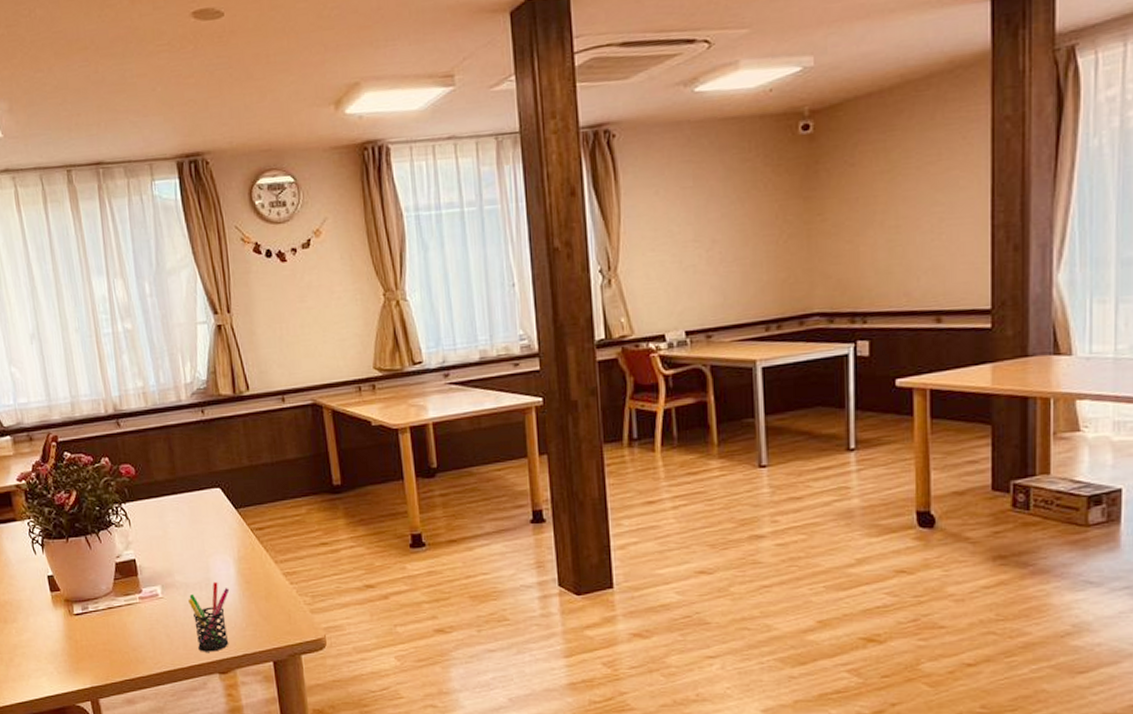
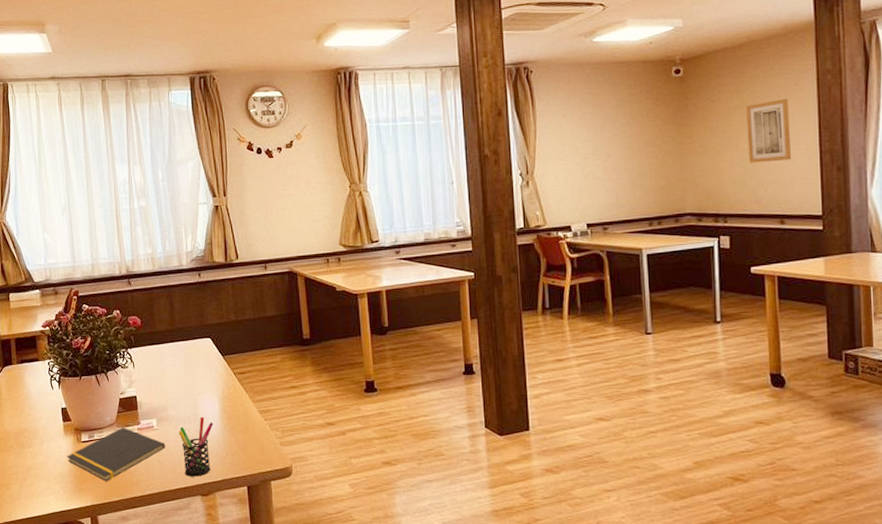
notepad: none [58,596,174,660] -> present [67,427,166,482]
wall art: none [896,157,954,245] -> present [746,98,792,163]

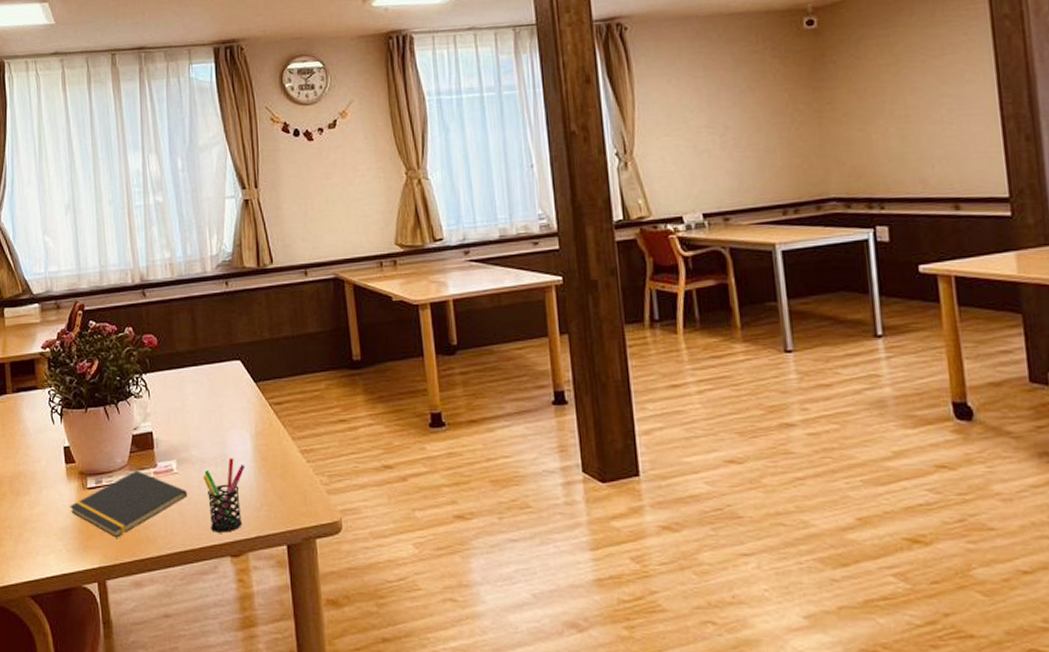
wall art: present [746,98,792,163] -> none [901,51,965,134]

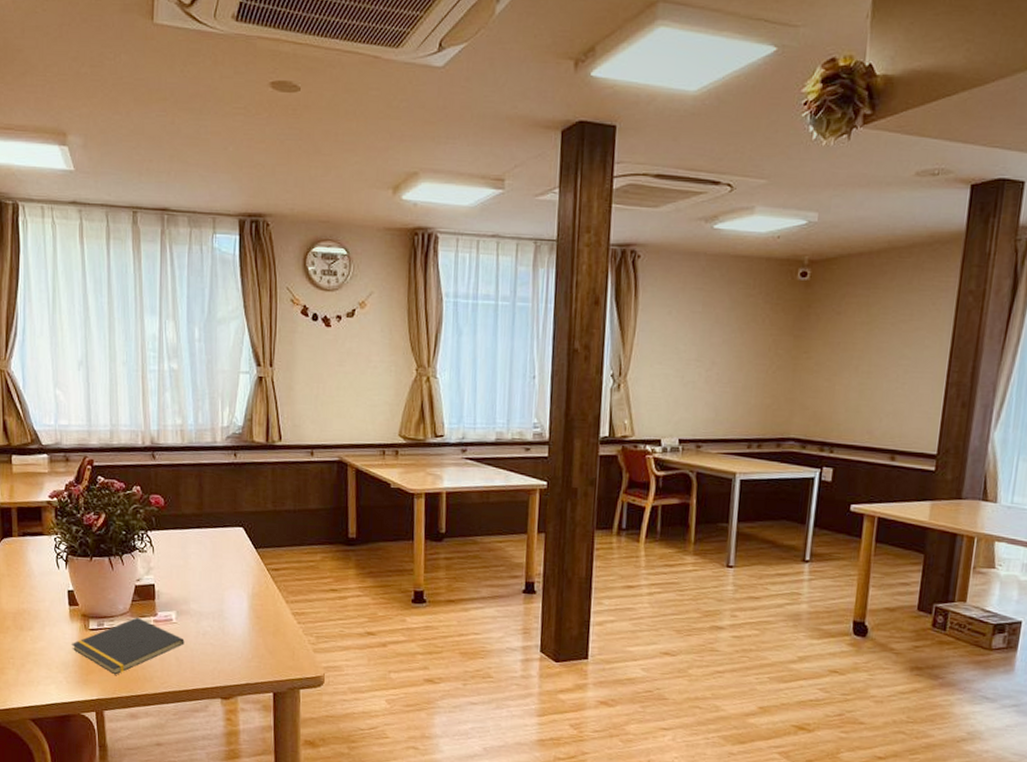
pen holder: present [203,457,245,533] -> none [200,613,241,678]

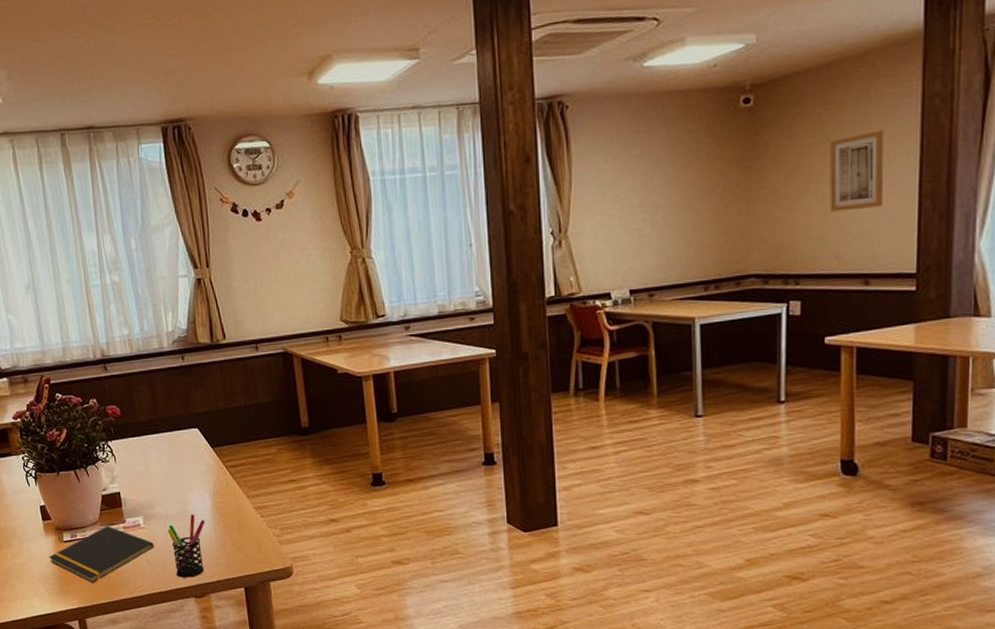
pen holder: none [200,613,241,678] -> present [168,514,206,578]
wall art: none [867,318,922,390] -> present [829,130,884,212]

